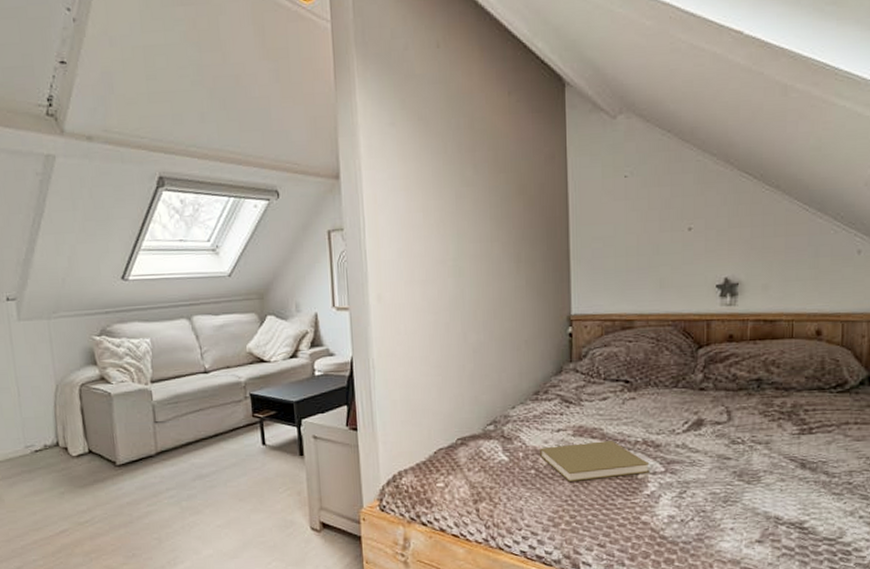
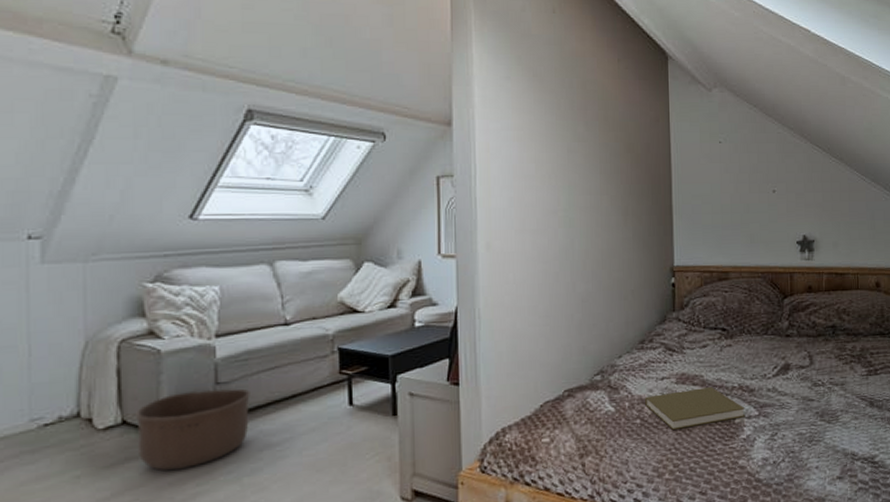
basket: none [98,427,183,493] -> present [136,388,250,471]

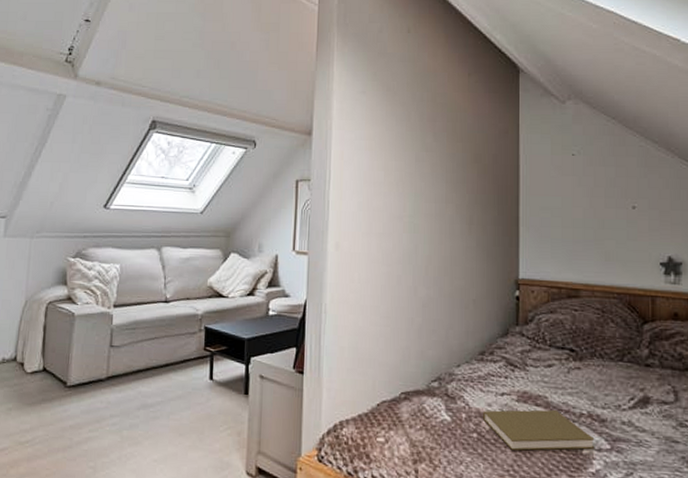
basket: present [136,388,250,471] -> none [52,351,135,416]

